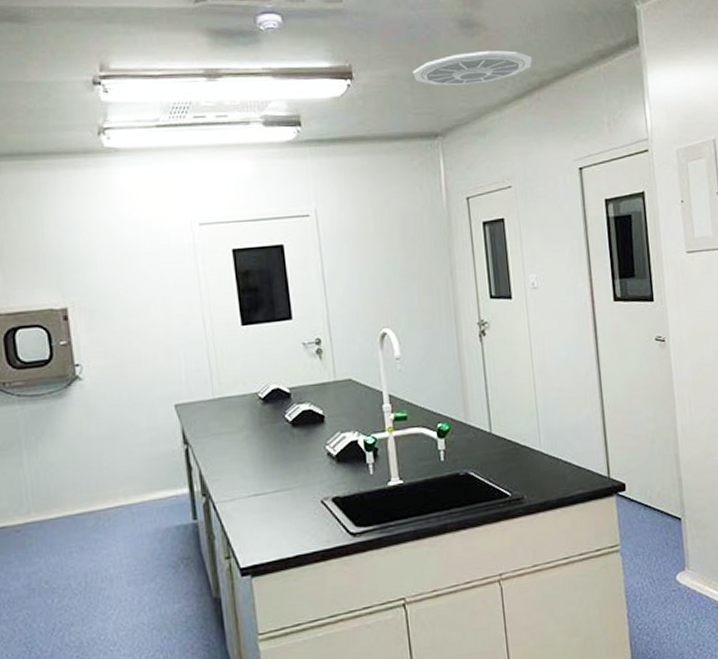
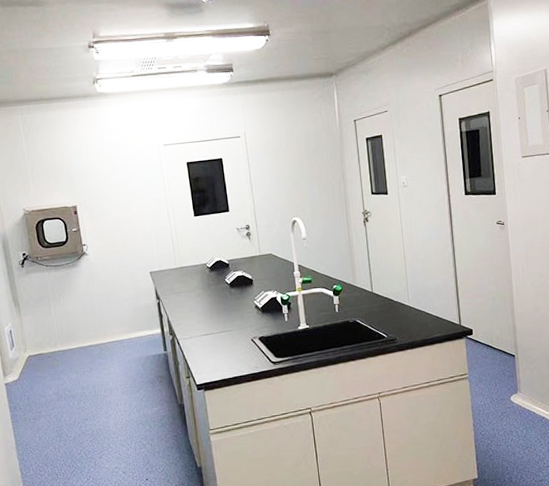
ceiling vent: present [413,50,533,86] -> none [314,8,404,37]

